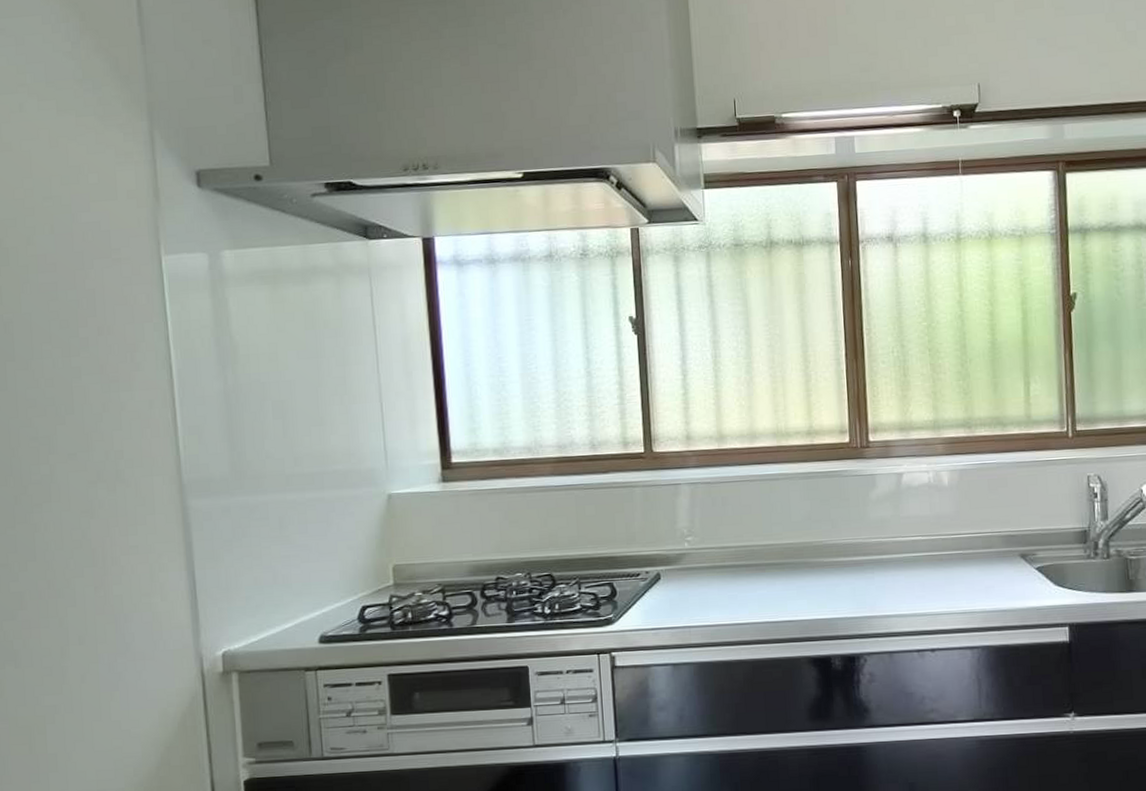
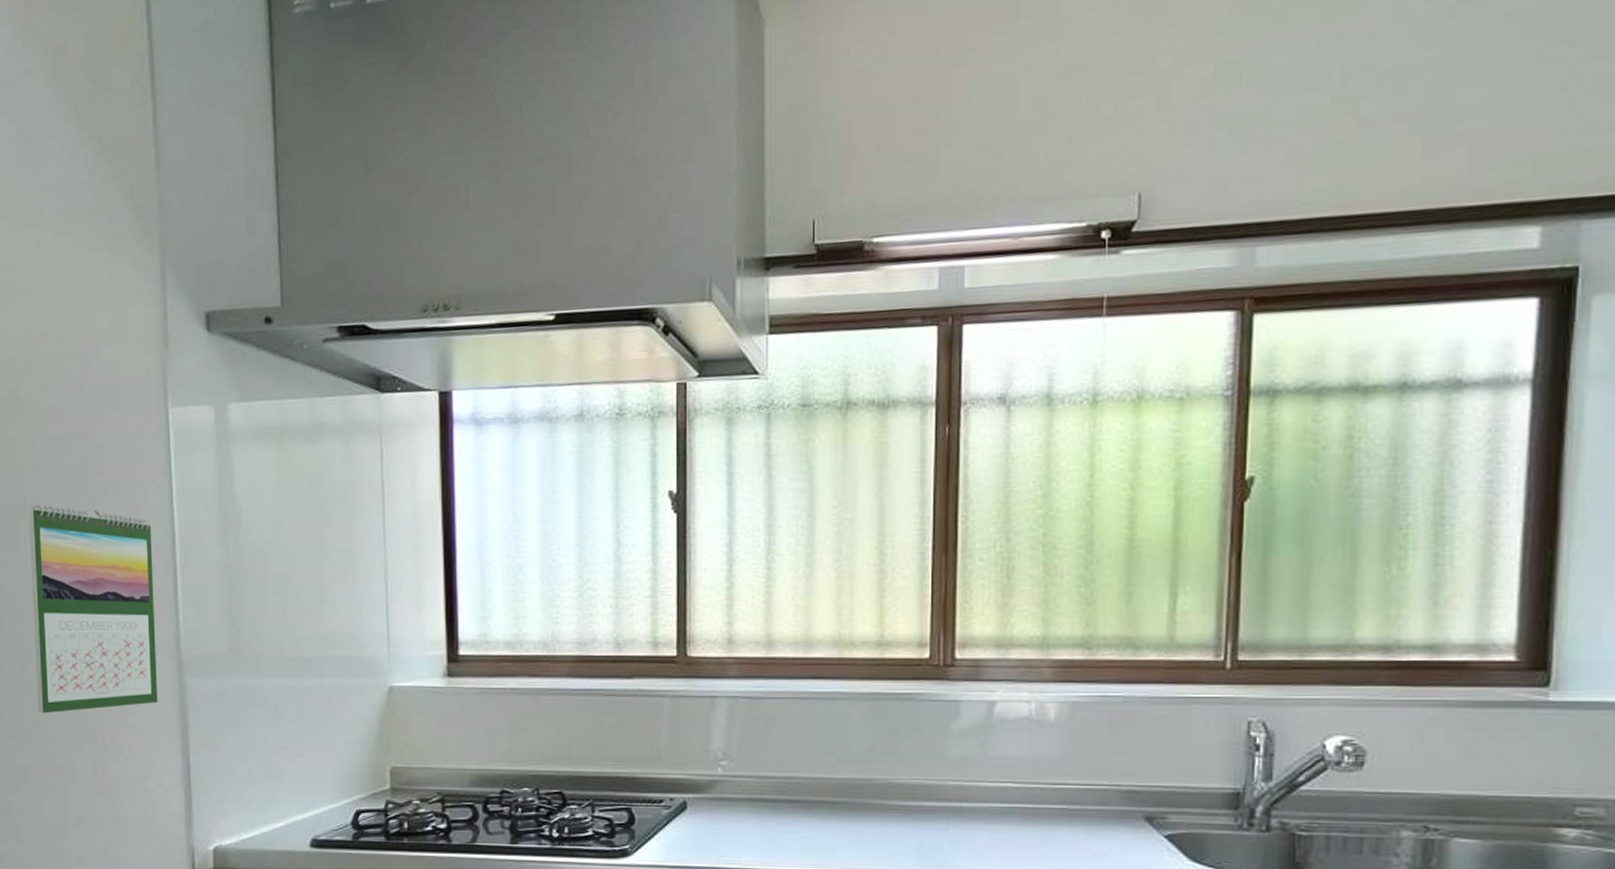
calendar: none [17,346,161,542] -> present [28,504,158,714]

